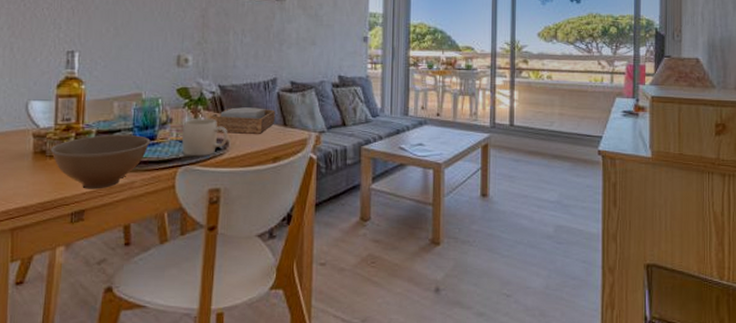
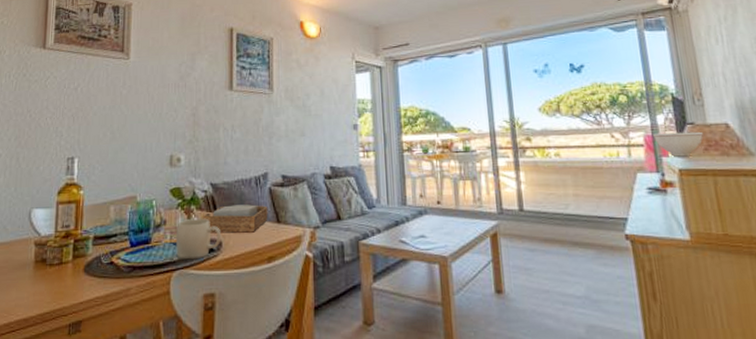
bowl: present [51,135,151,190] -> none [51,239,145,298]
bowl: none [635,63,676,86] -> present [653,131,703,157]

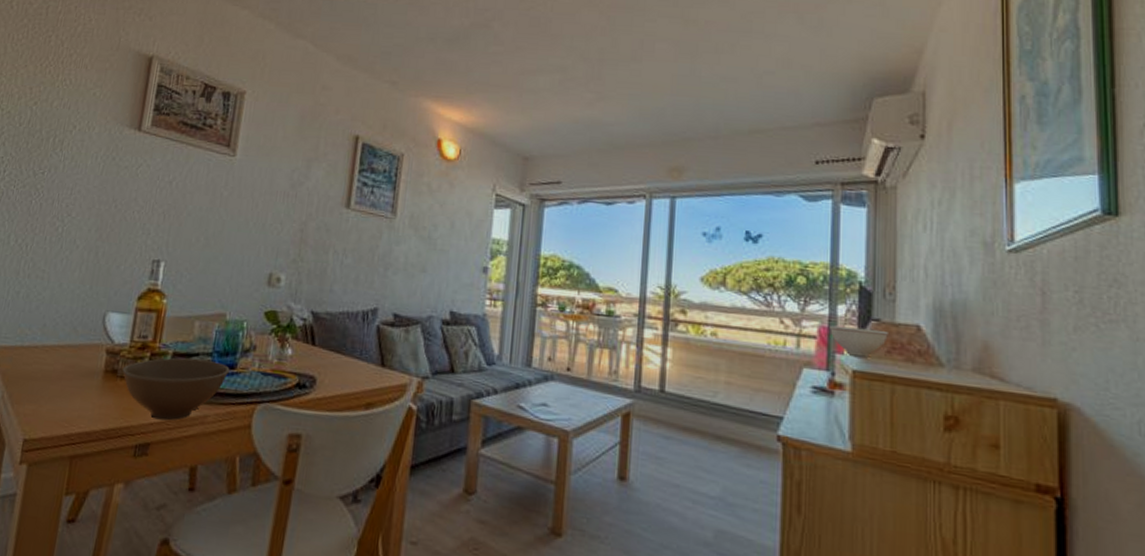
bowl: none [51,239,145,298] -> present [123,358,230,421]
mug: present [175,218,222,261] -> none [263,347,317,395]
napkin holder: present [202,204,268,234] -> none [296,338,373,375]

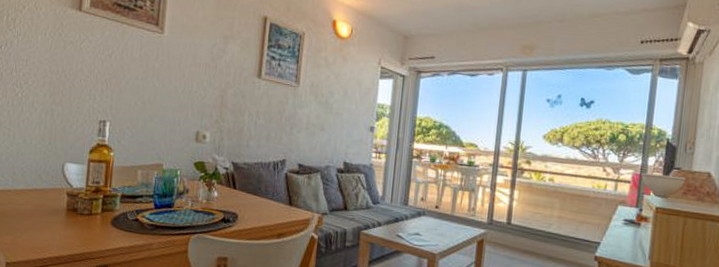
bowl: present [123,358,230,421] -> none [82,199,168,248]

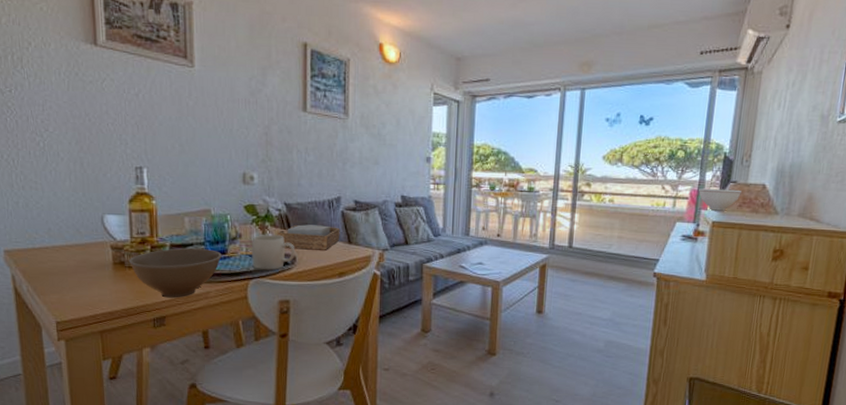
bowl: none [82,199,168,248] -> present [129,248,222,298]
mug: none [195,191,238,228] -> present [251,234,295,272]
napkin holder: none [221,183,283,212] -> present [276,224,340,252]

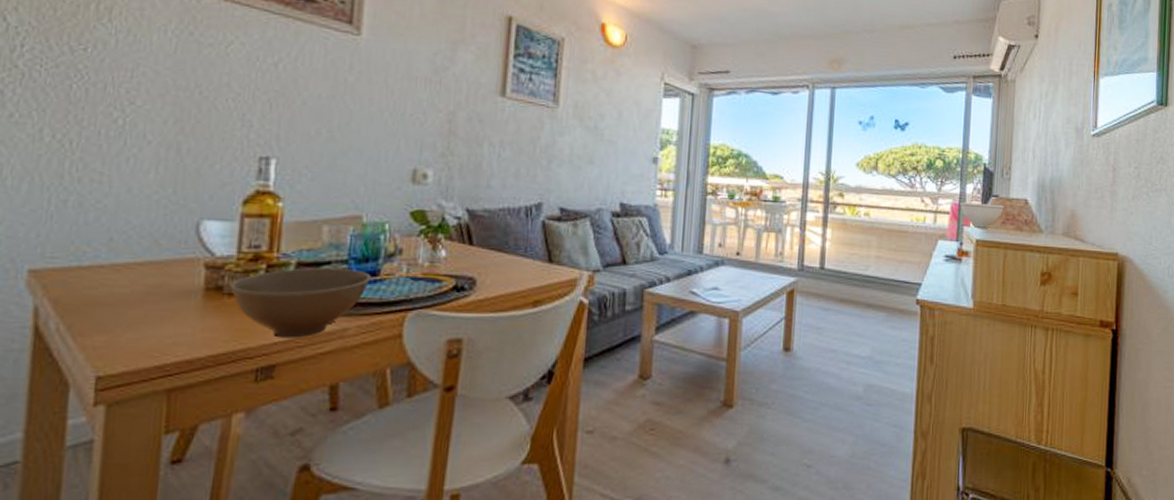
mug: present [251,234,295,272] -> none [413,249,476,300]
napkin holder: present [276,224,340,252] -> none [451,237,539,273]

